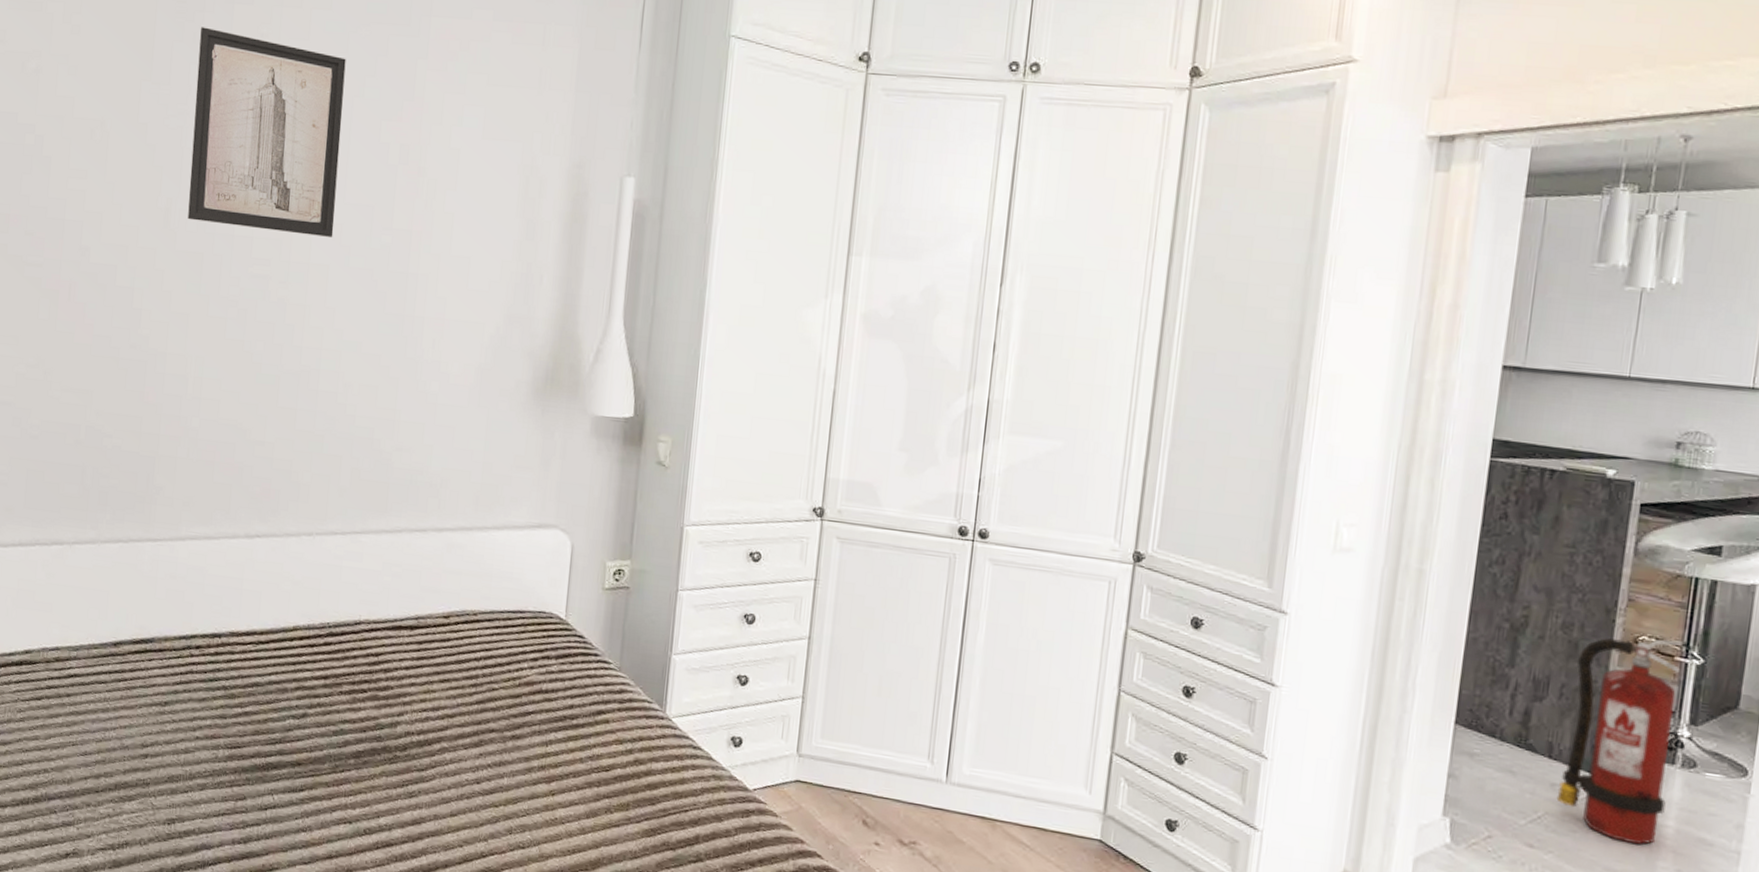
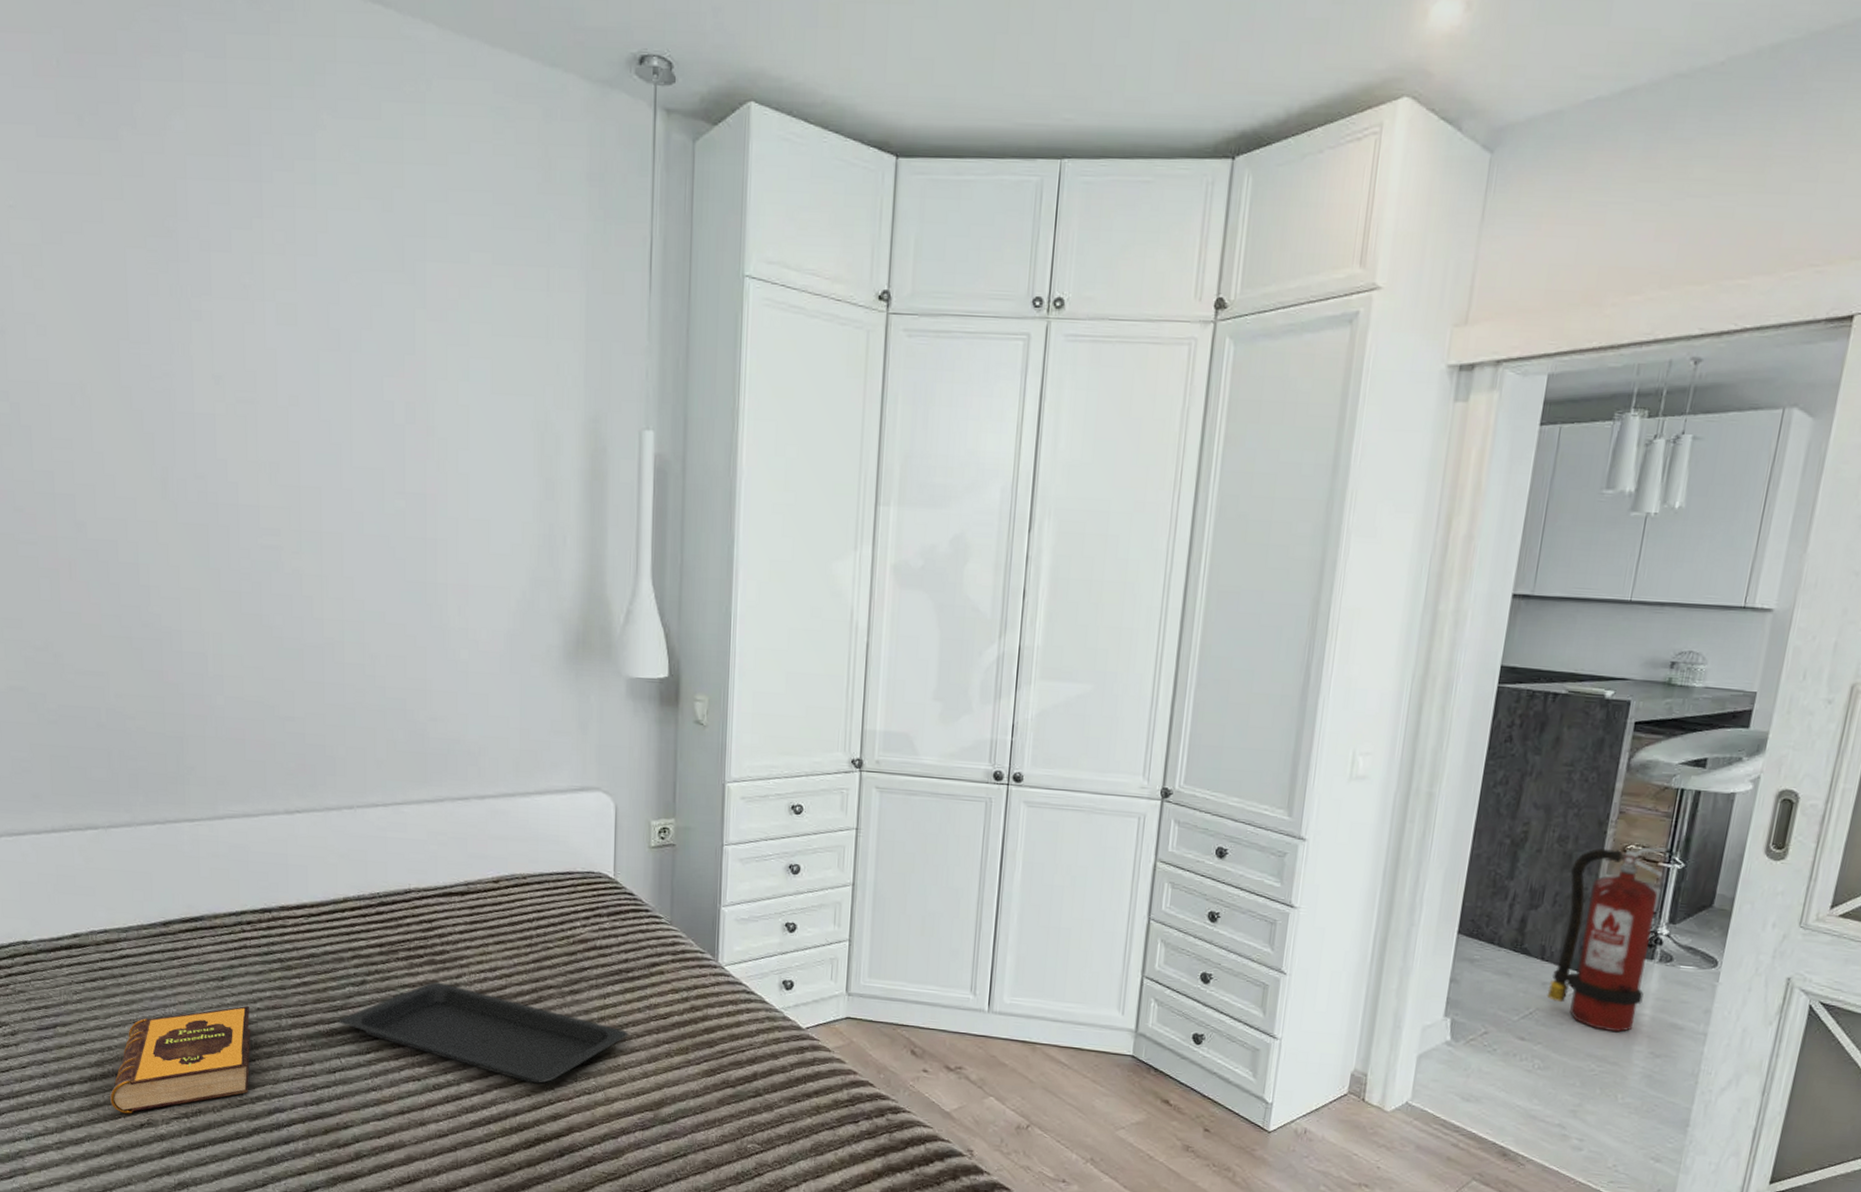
hardback book: none [39,733,189,842] -> present [110,1005,251,1114]
wall art: present [188,27,346,237] -> none [177,278,344,504]
serving tray: none [275,719,569,834] -> present [338,982,629,1084]

